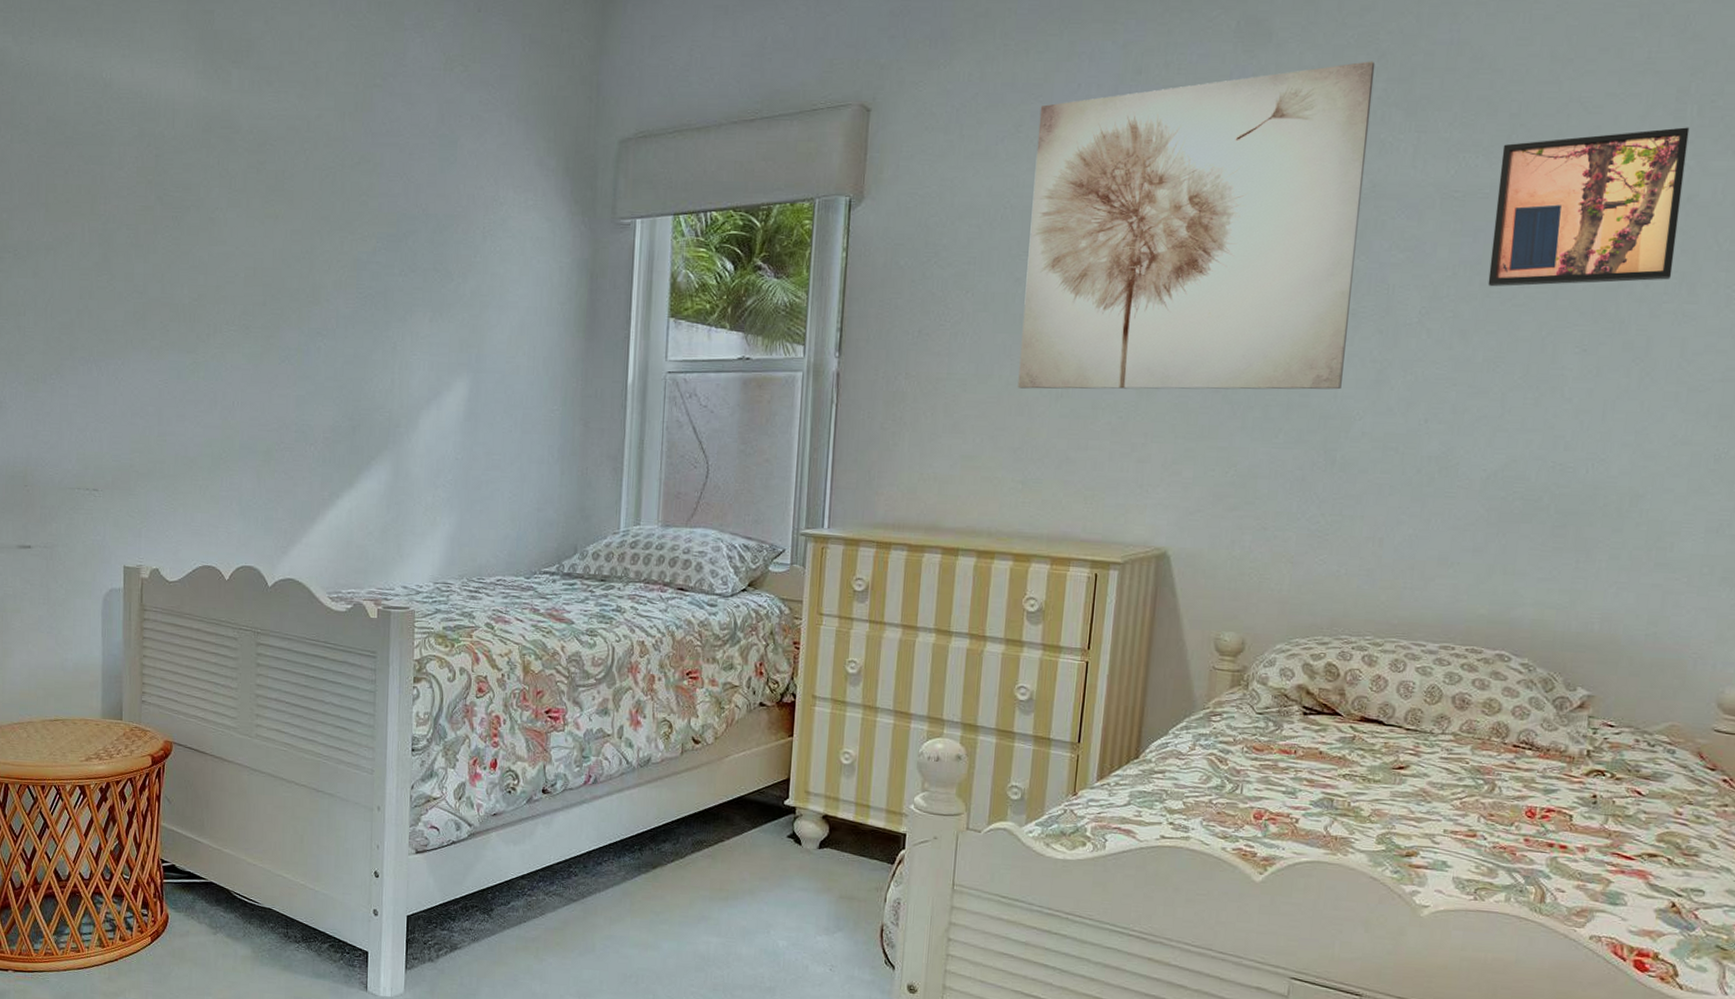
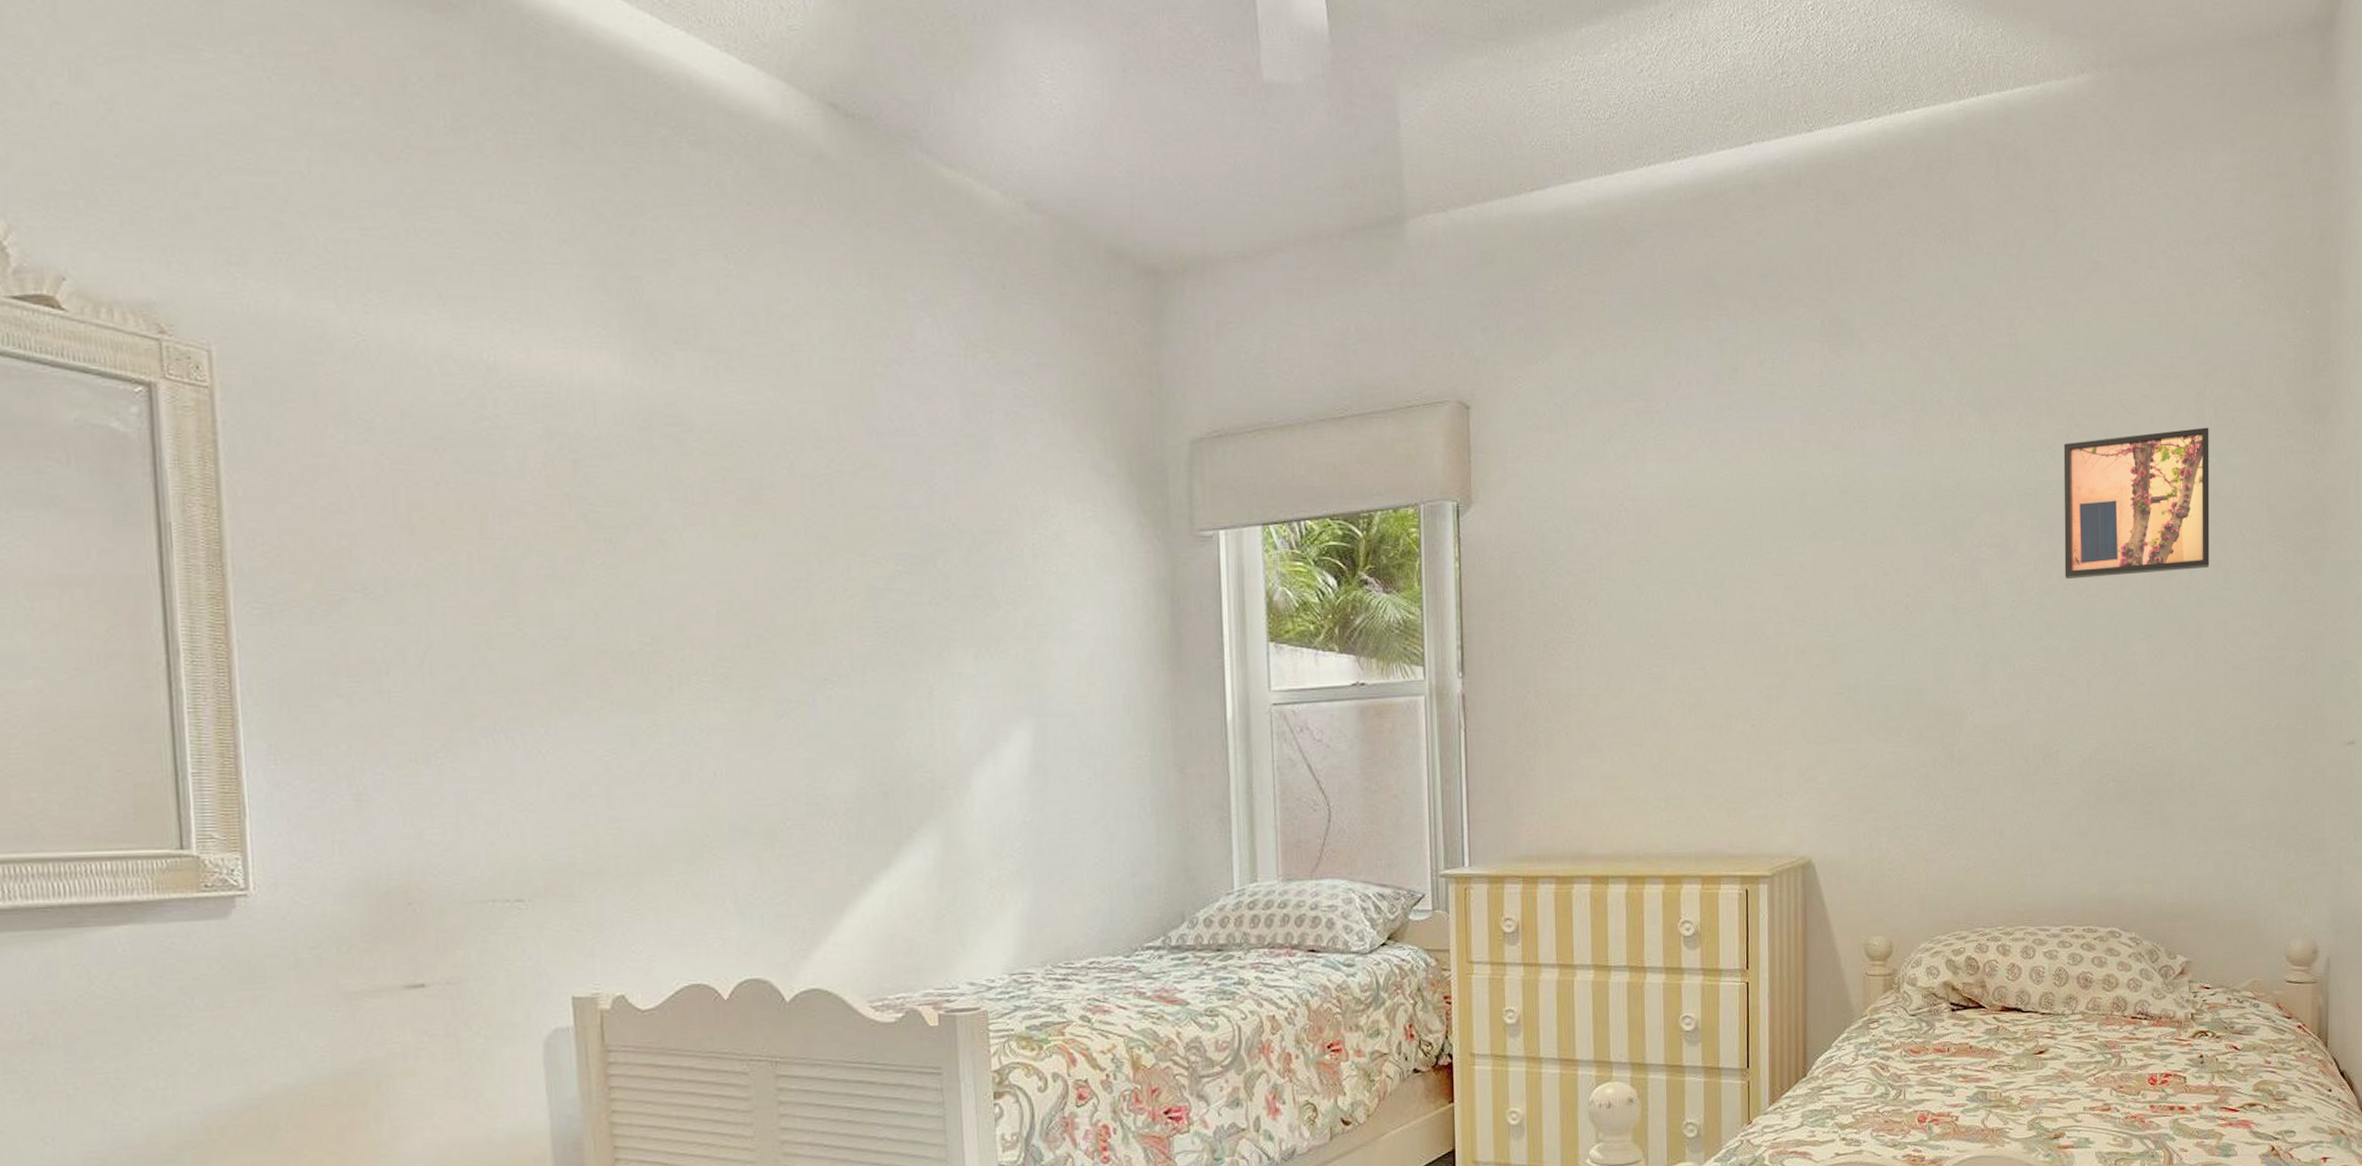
wall art: present [1018,61,1376,390] -> none [1643,362,1951,701]

